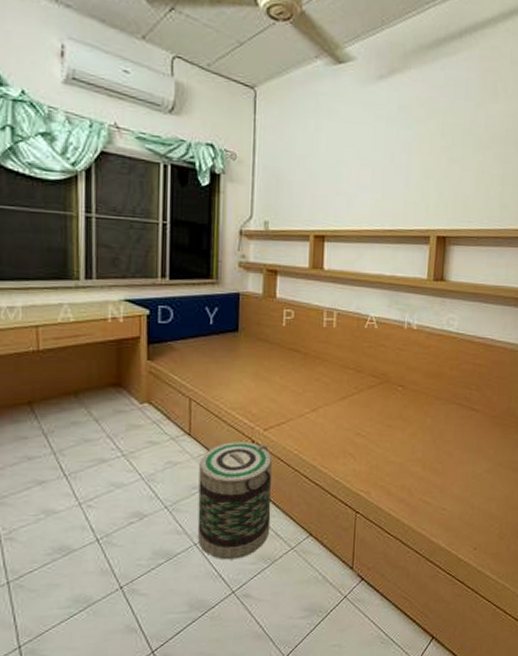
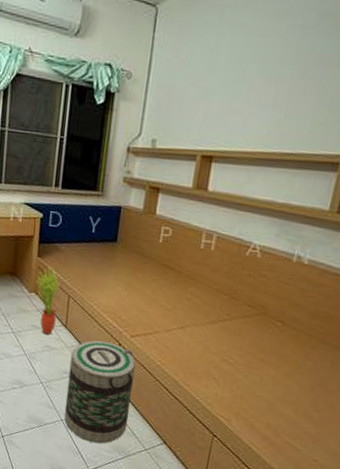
potted plant: none [148,370,178,448] -> present [36,267,60,335]

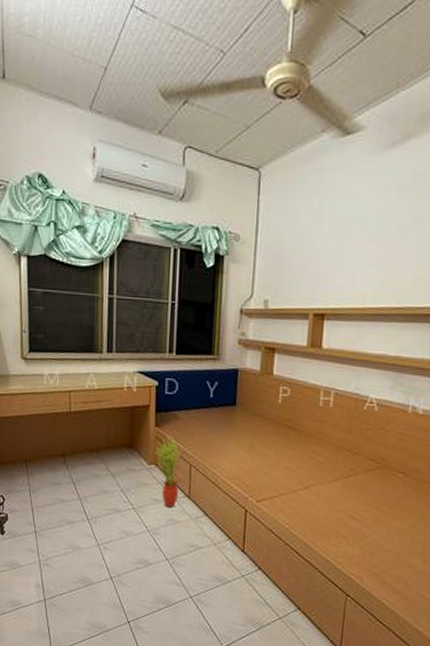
basket: present [64,340,136,444] -> none [193,508,263,618]

